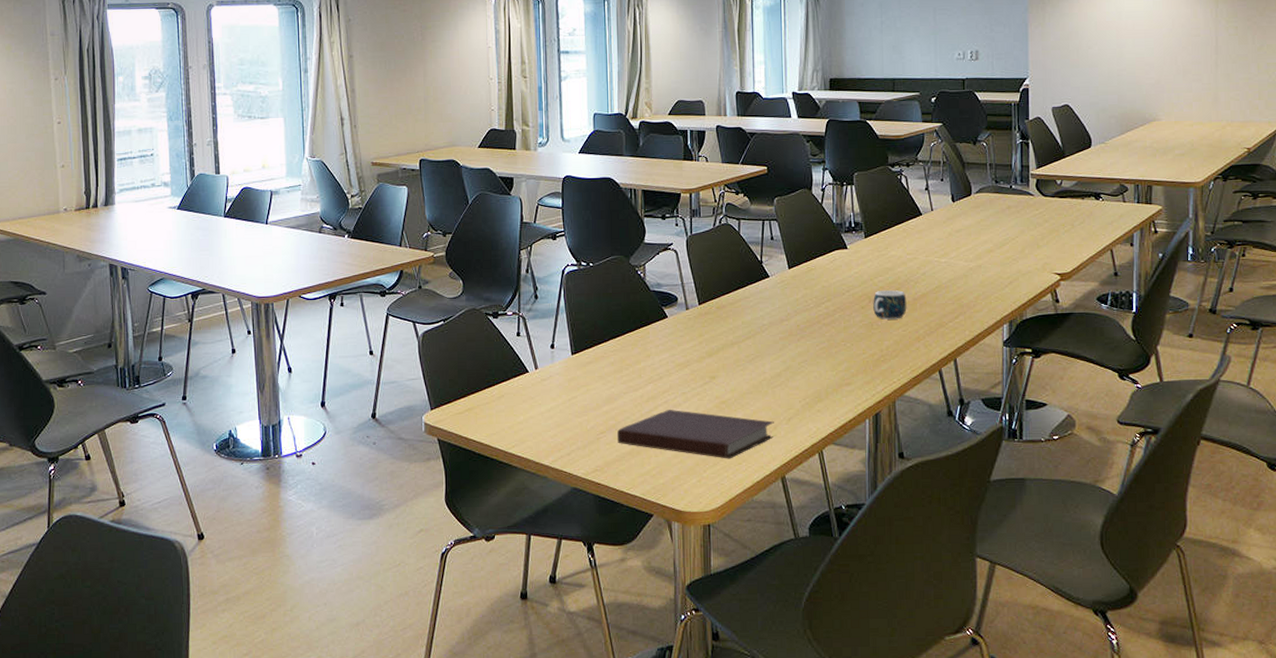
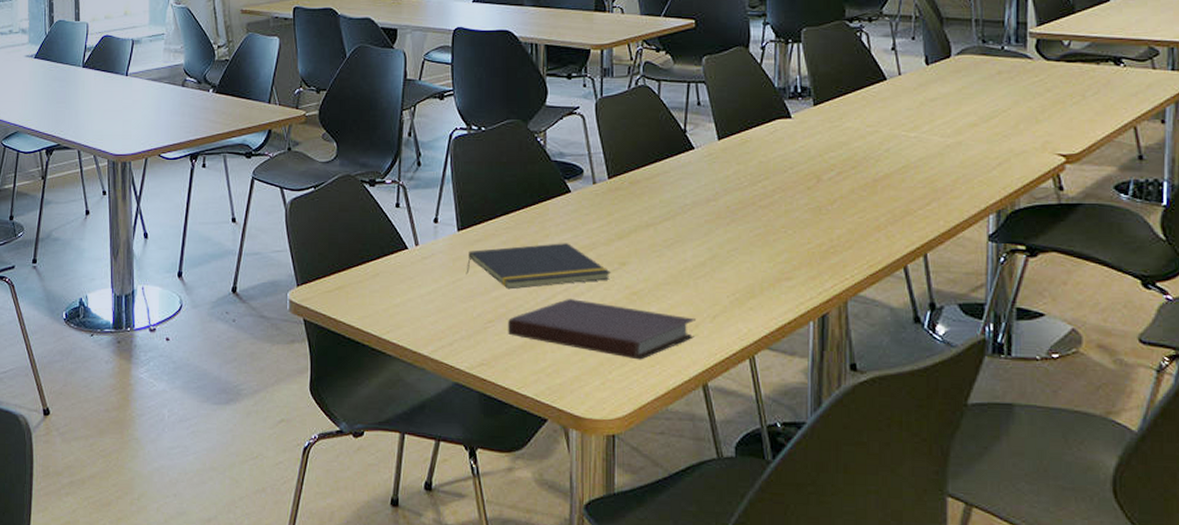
notepad: none [580,362,704,404] -> present [466,243,612,290]
mug: present [873,290,907,320] -> none [822,169,865,204]

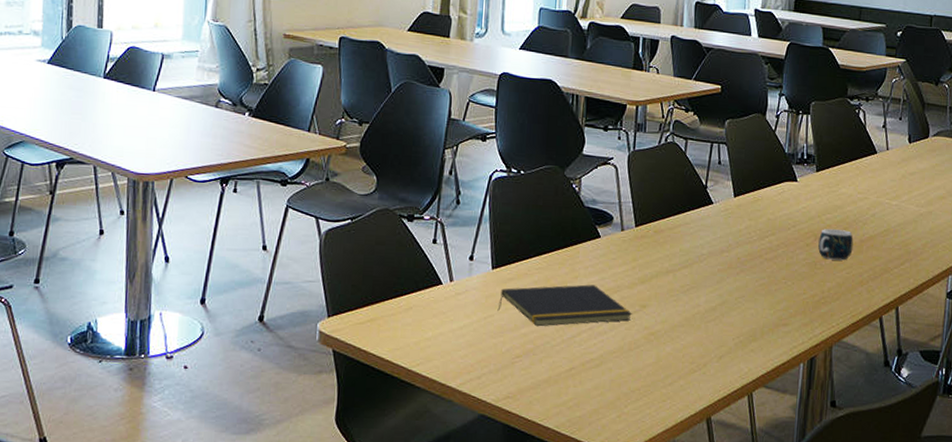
notebook: present [508,299,696,360] -> none [534,337,704,395]
mug: none [822,169,865,204] -> present [818,229,854,261]

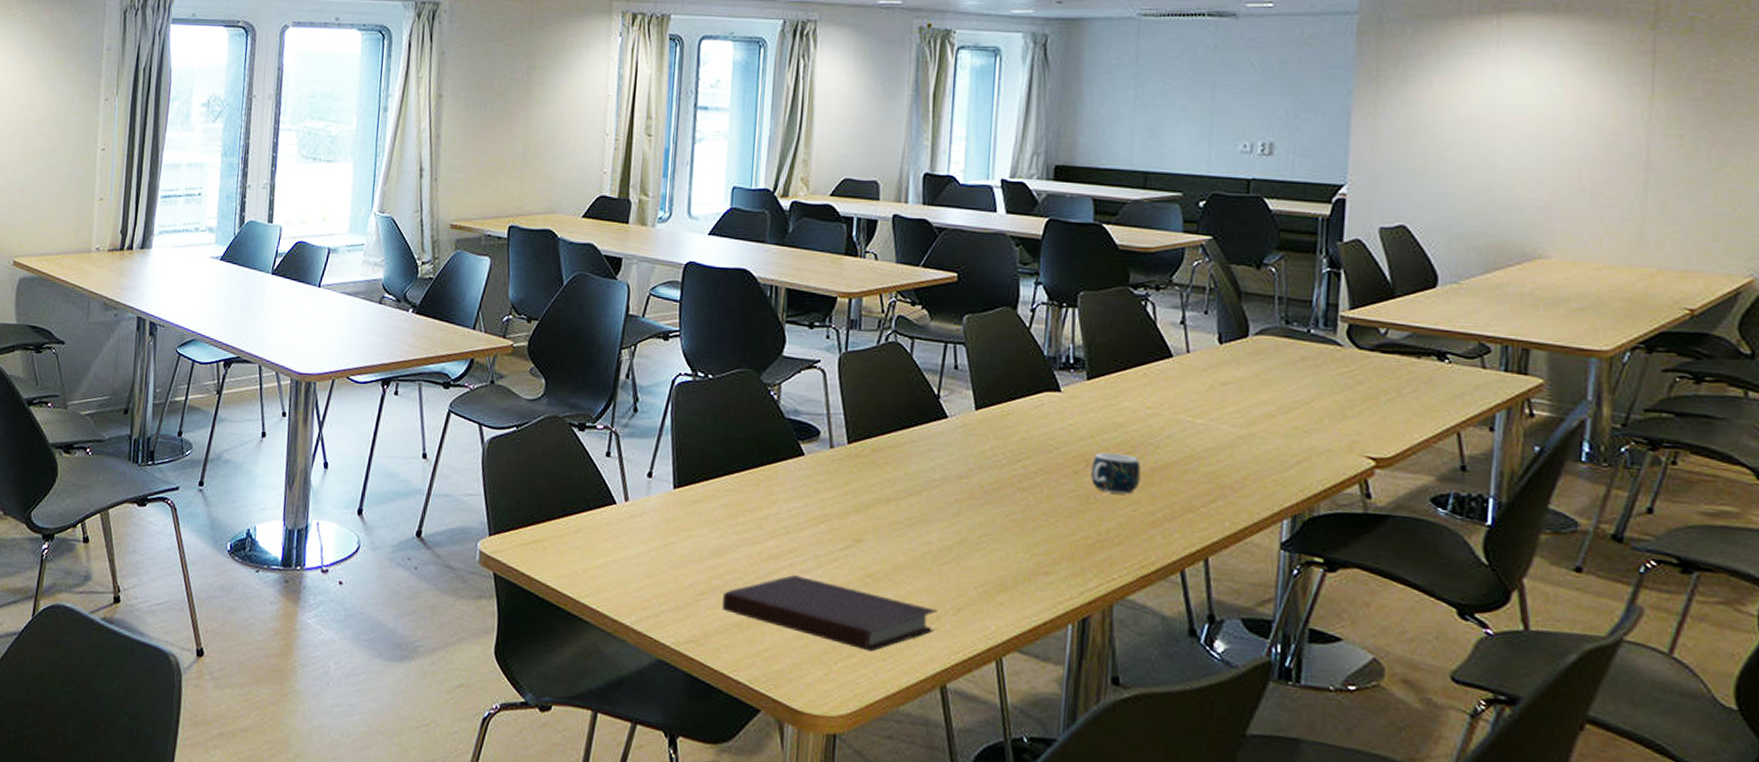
notepad: present [497,284,633,327] -> none [679,511,845,560]
notebook: none [534,337,704,395] -> present [722,575,937,652]

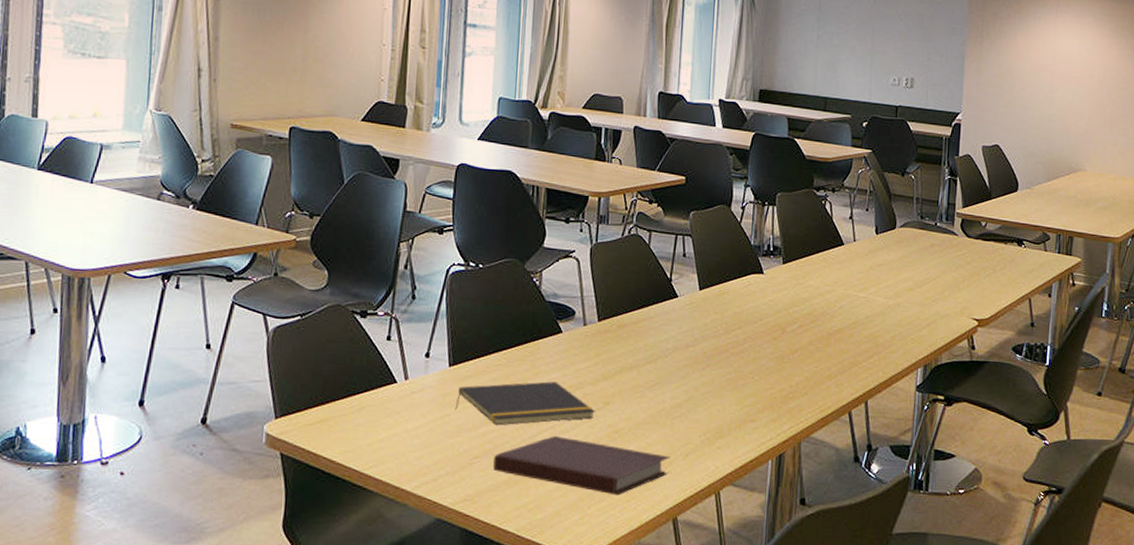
notepad: none [679,511,845,560] -> present [455,381,596,426]
mug: present [1091,452,1141,494] -> none [785,322,821,354]

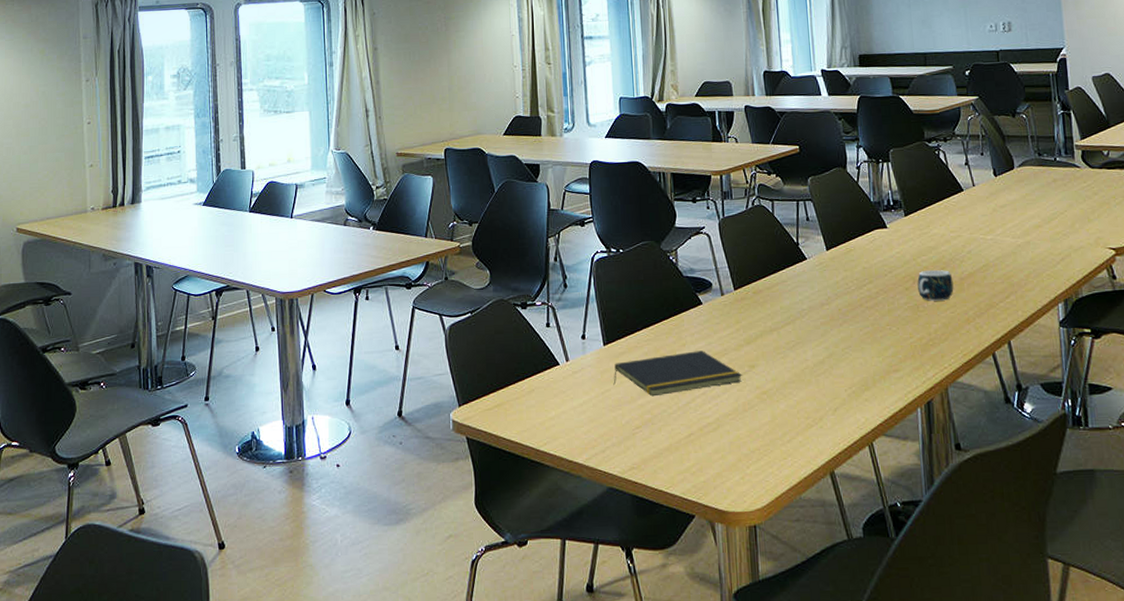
notebook: present [493,436,670,496] -> none [654,401,819,454]
mug: none [785,322,821,354] -> present [917,270,954,301]

